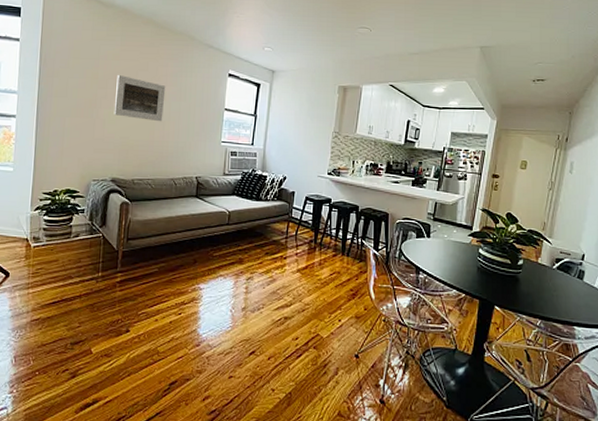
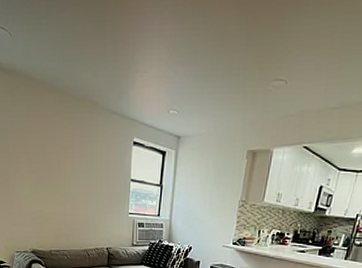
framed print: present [113,75,166,122] -> none [26,148,73,195]

